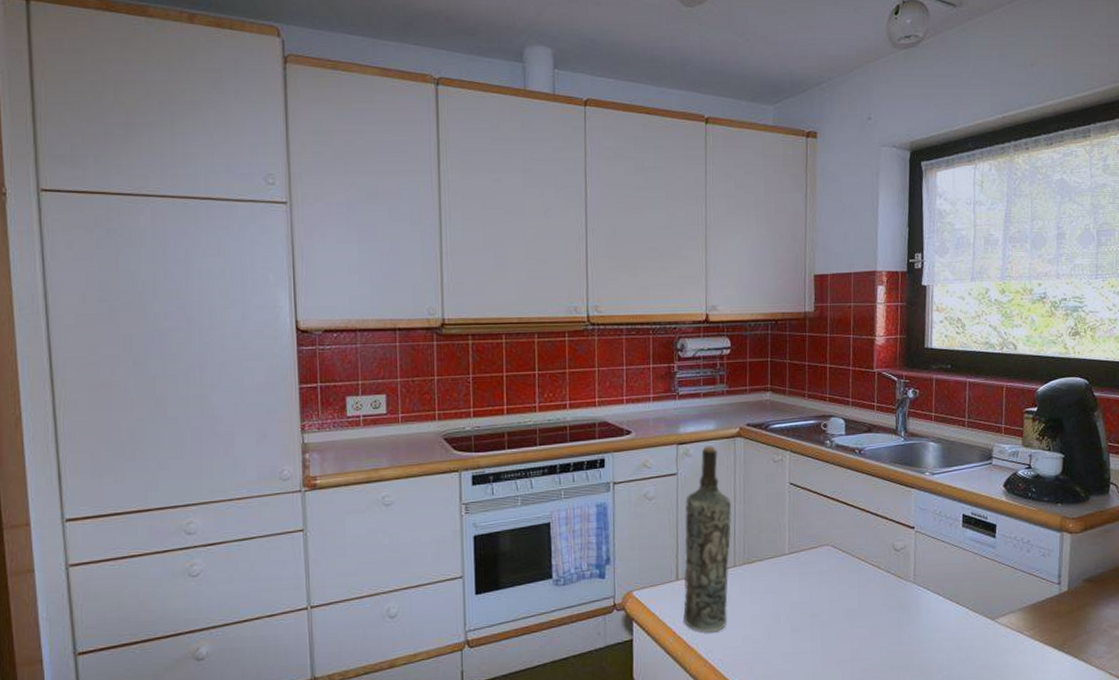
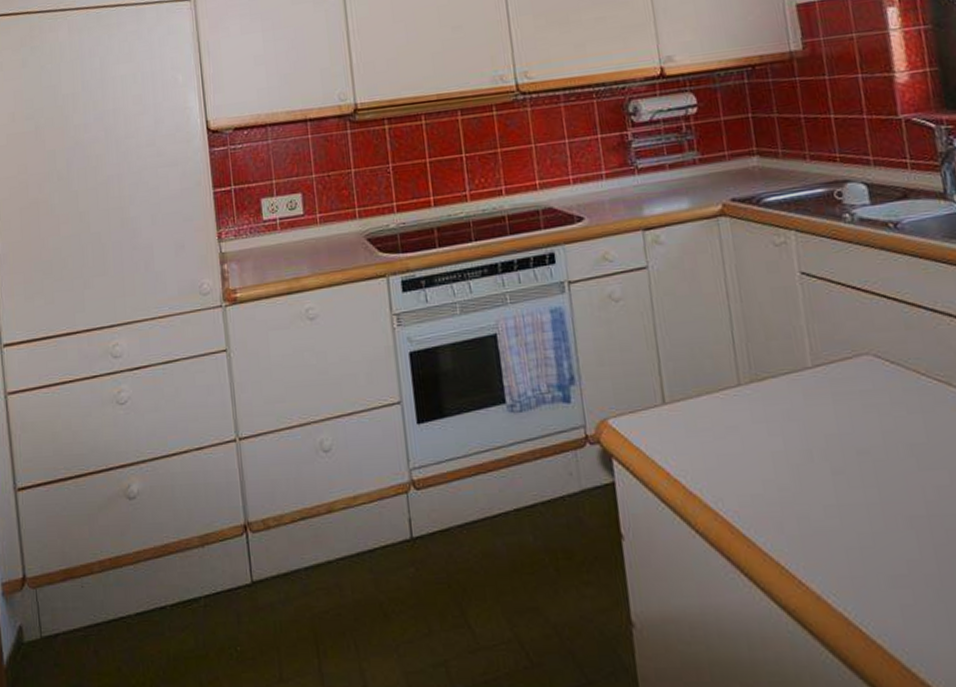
bottle: present [683,446,732,633] -> none [662,229,739,475]

